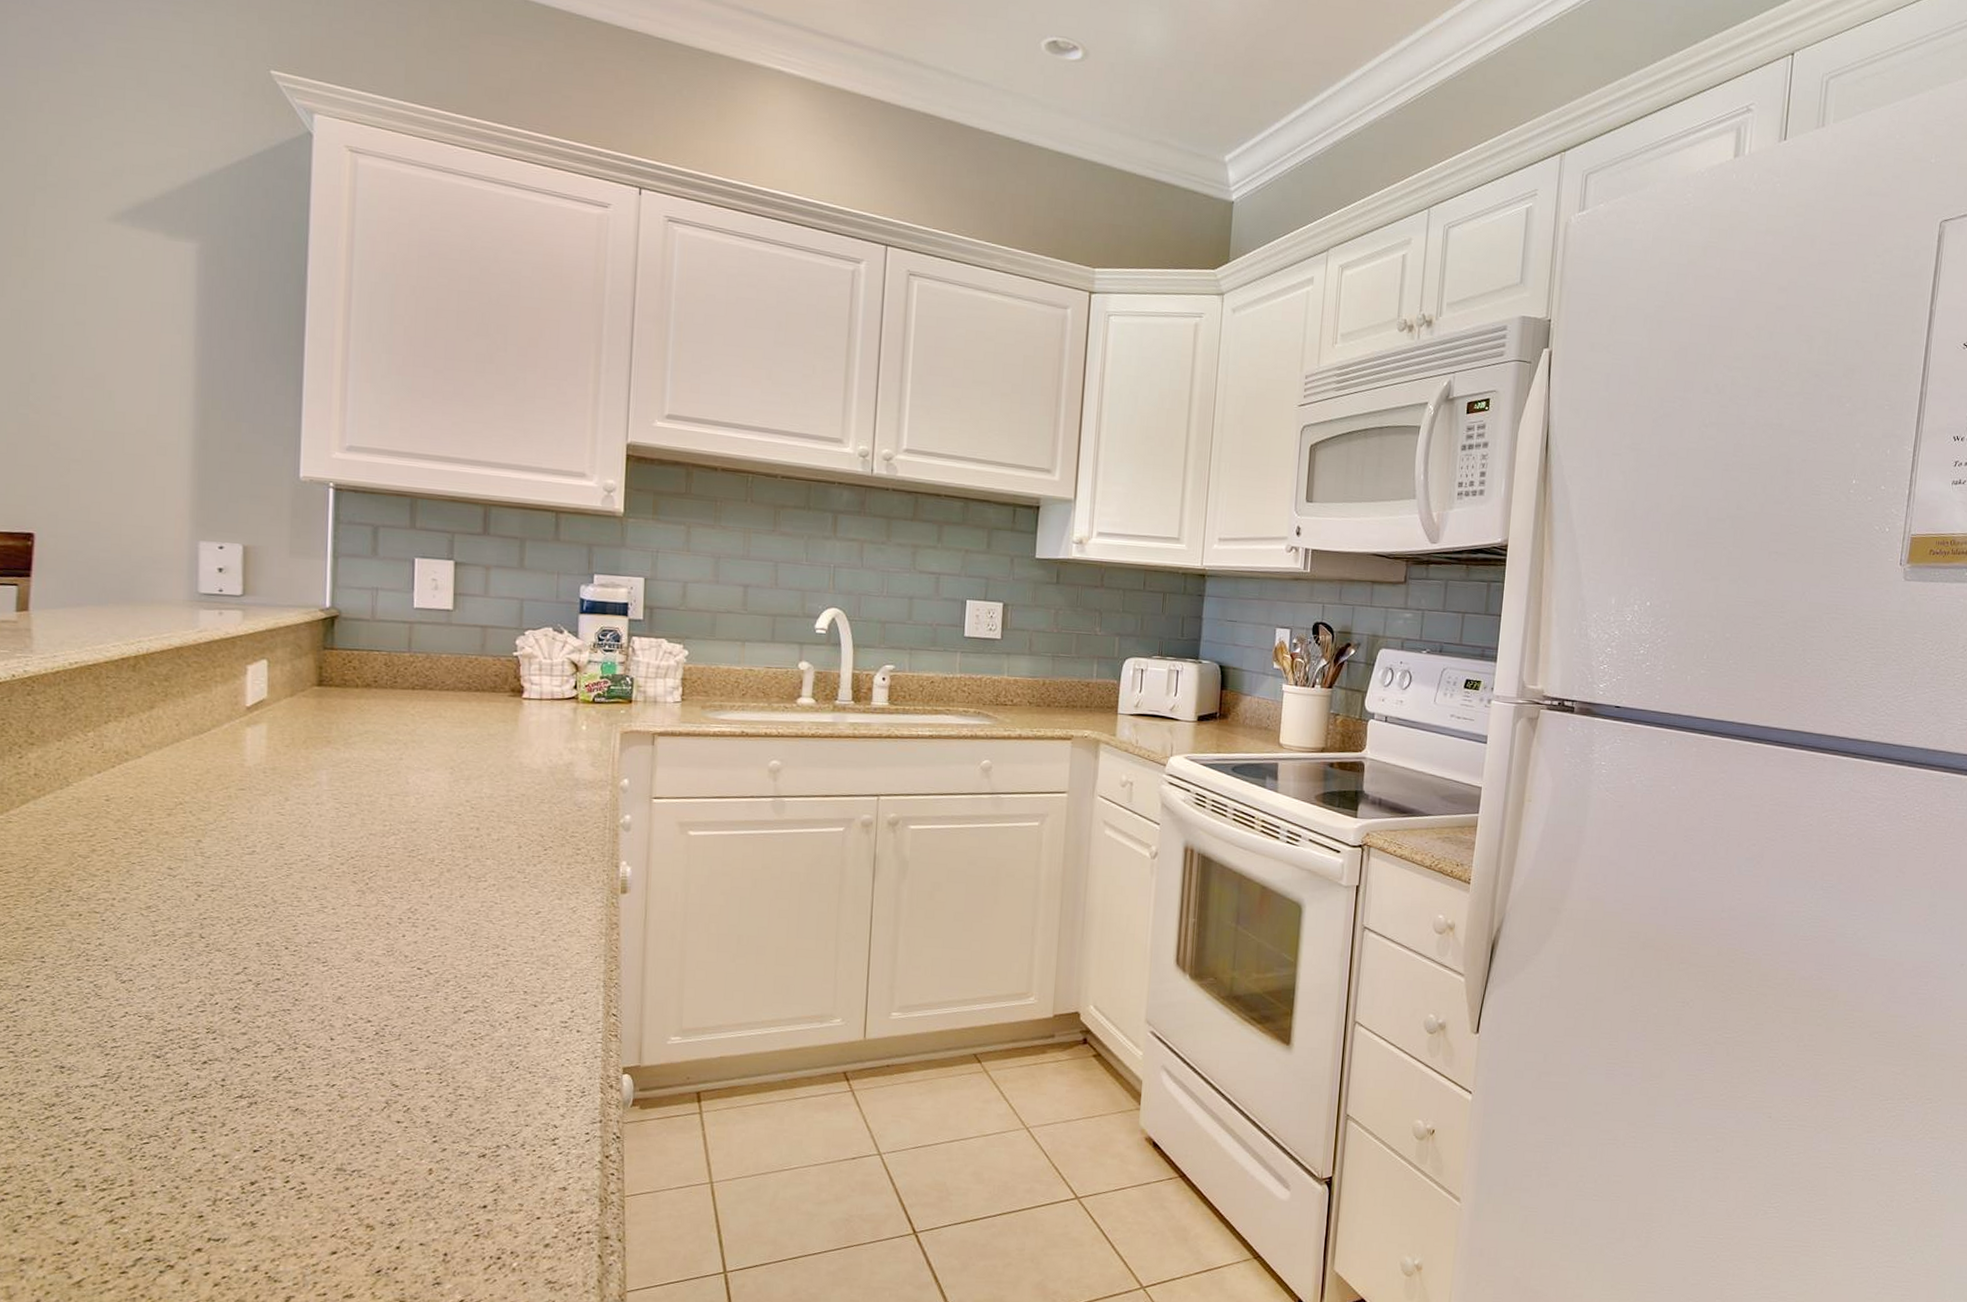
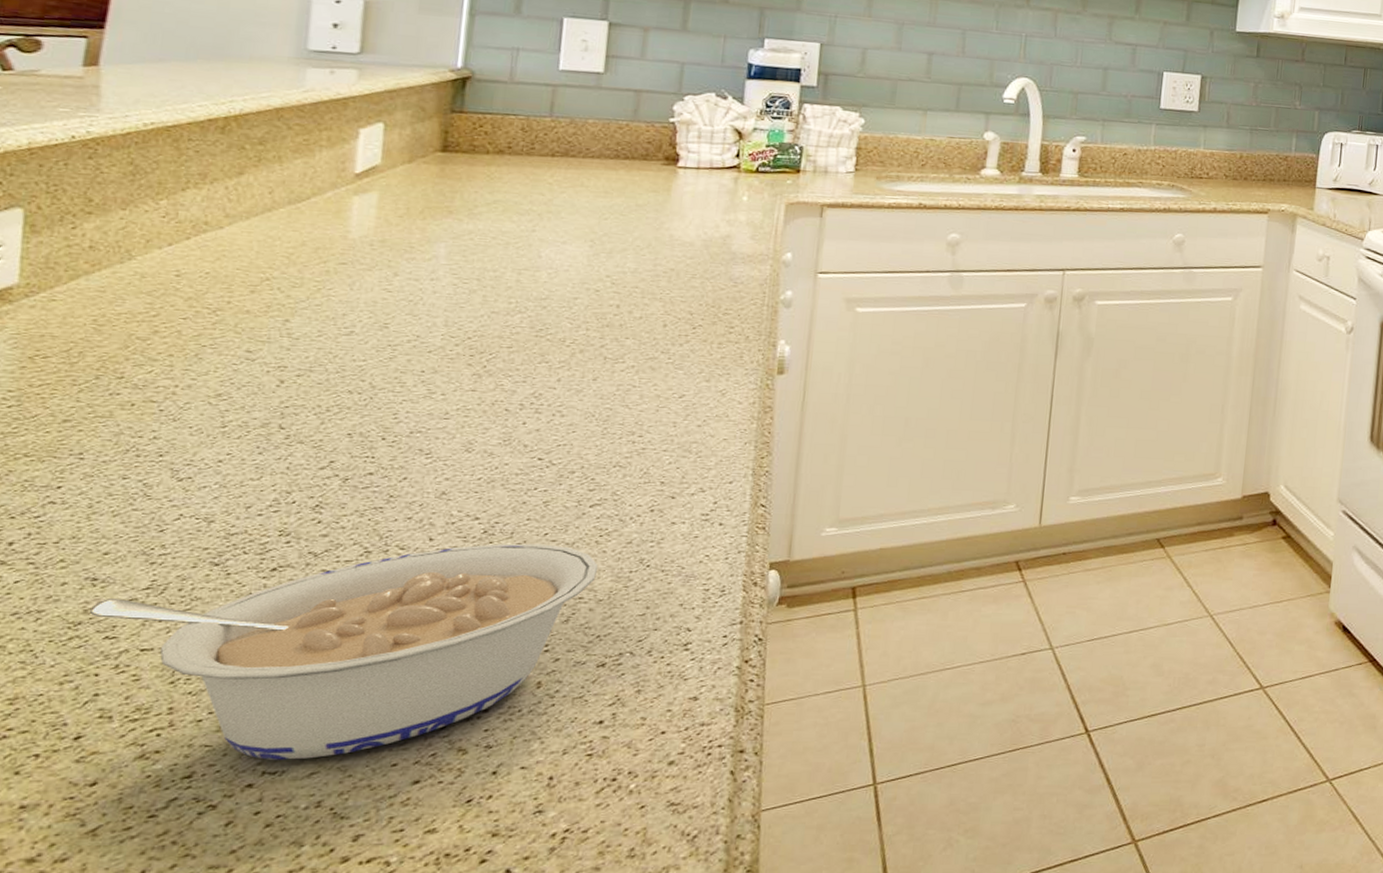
legume: none [61,1044,475,1229] -> present [90,543,599,760]

